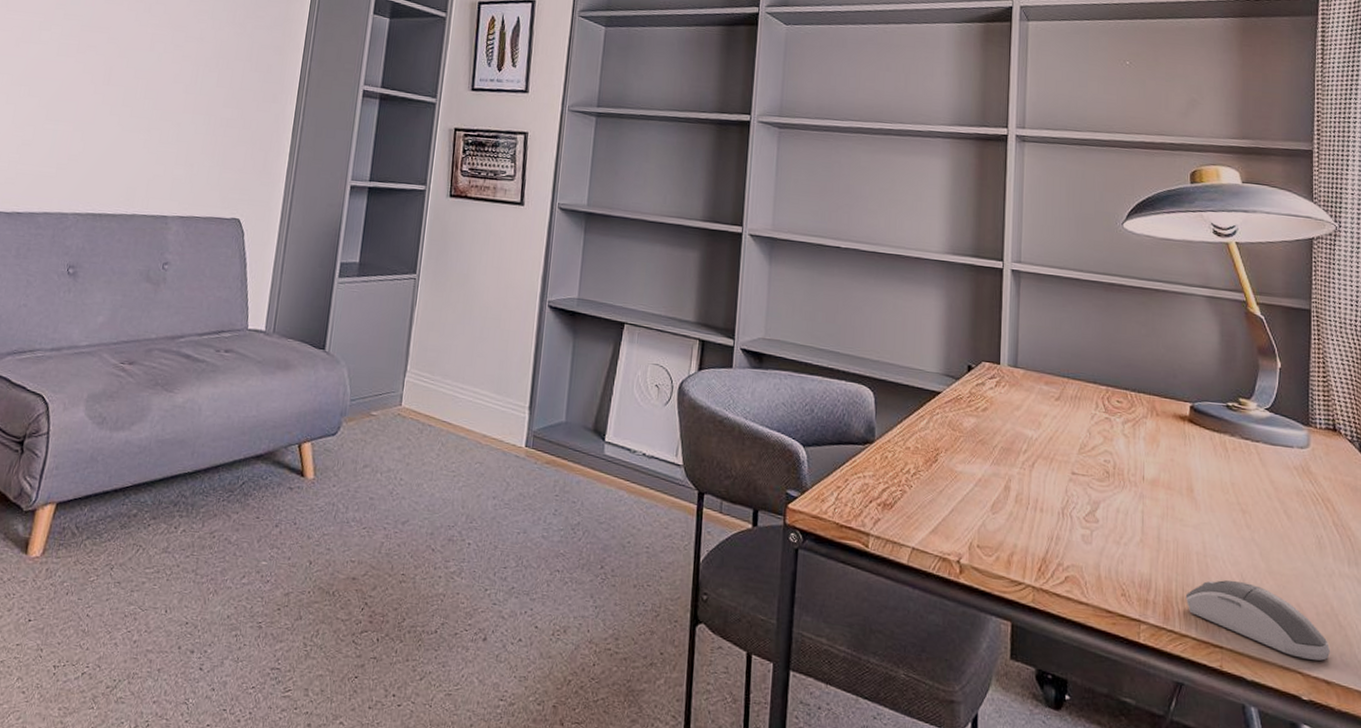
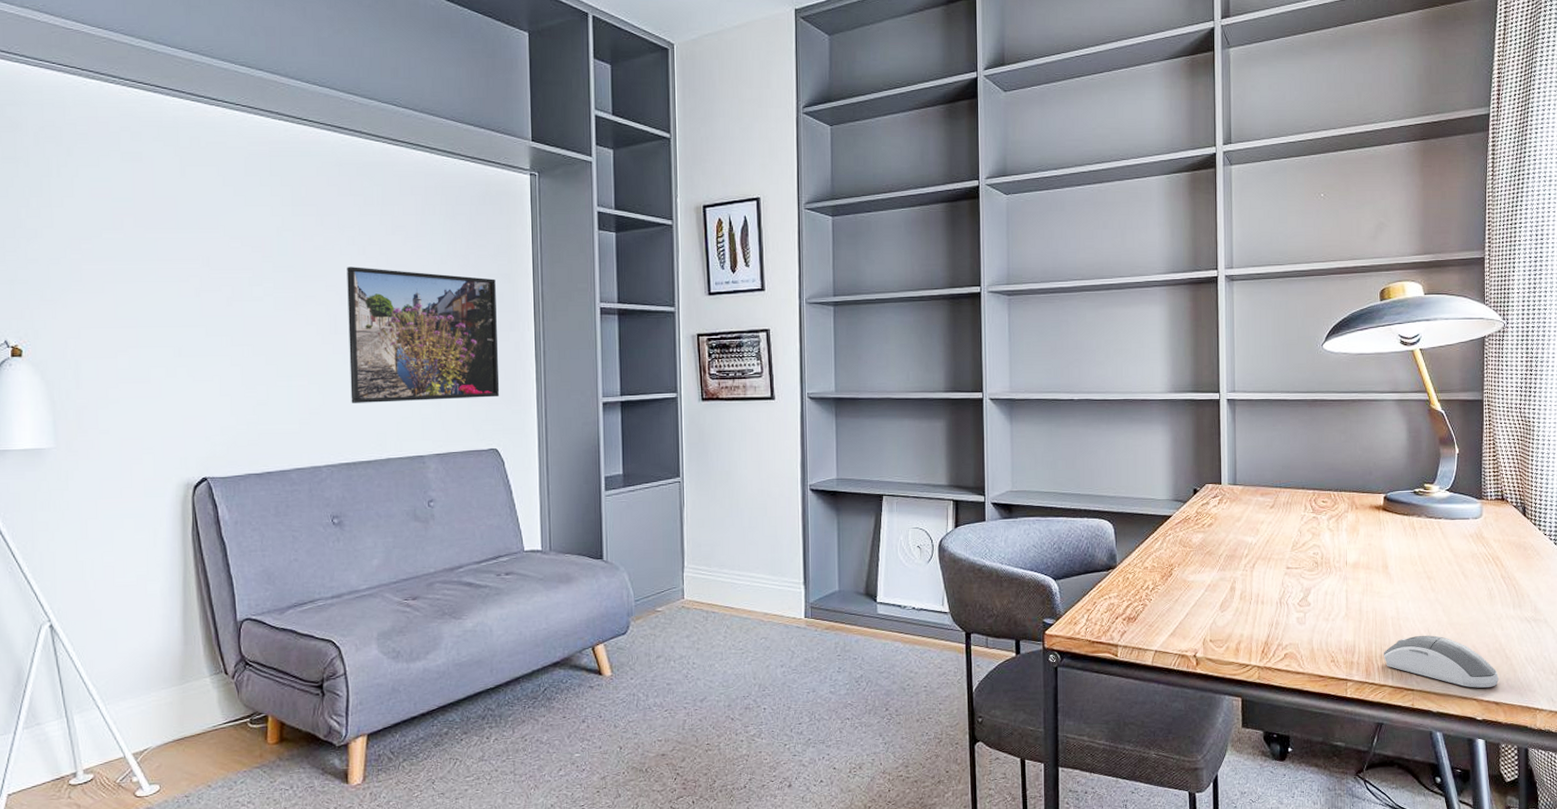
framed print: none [109,22,267,167] -> present [347,267,500,403]

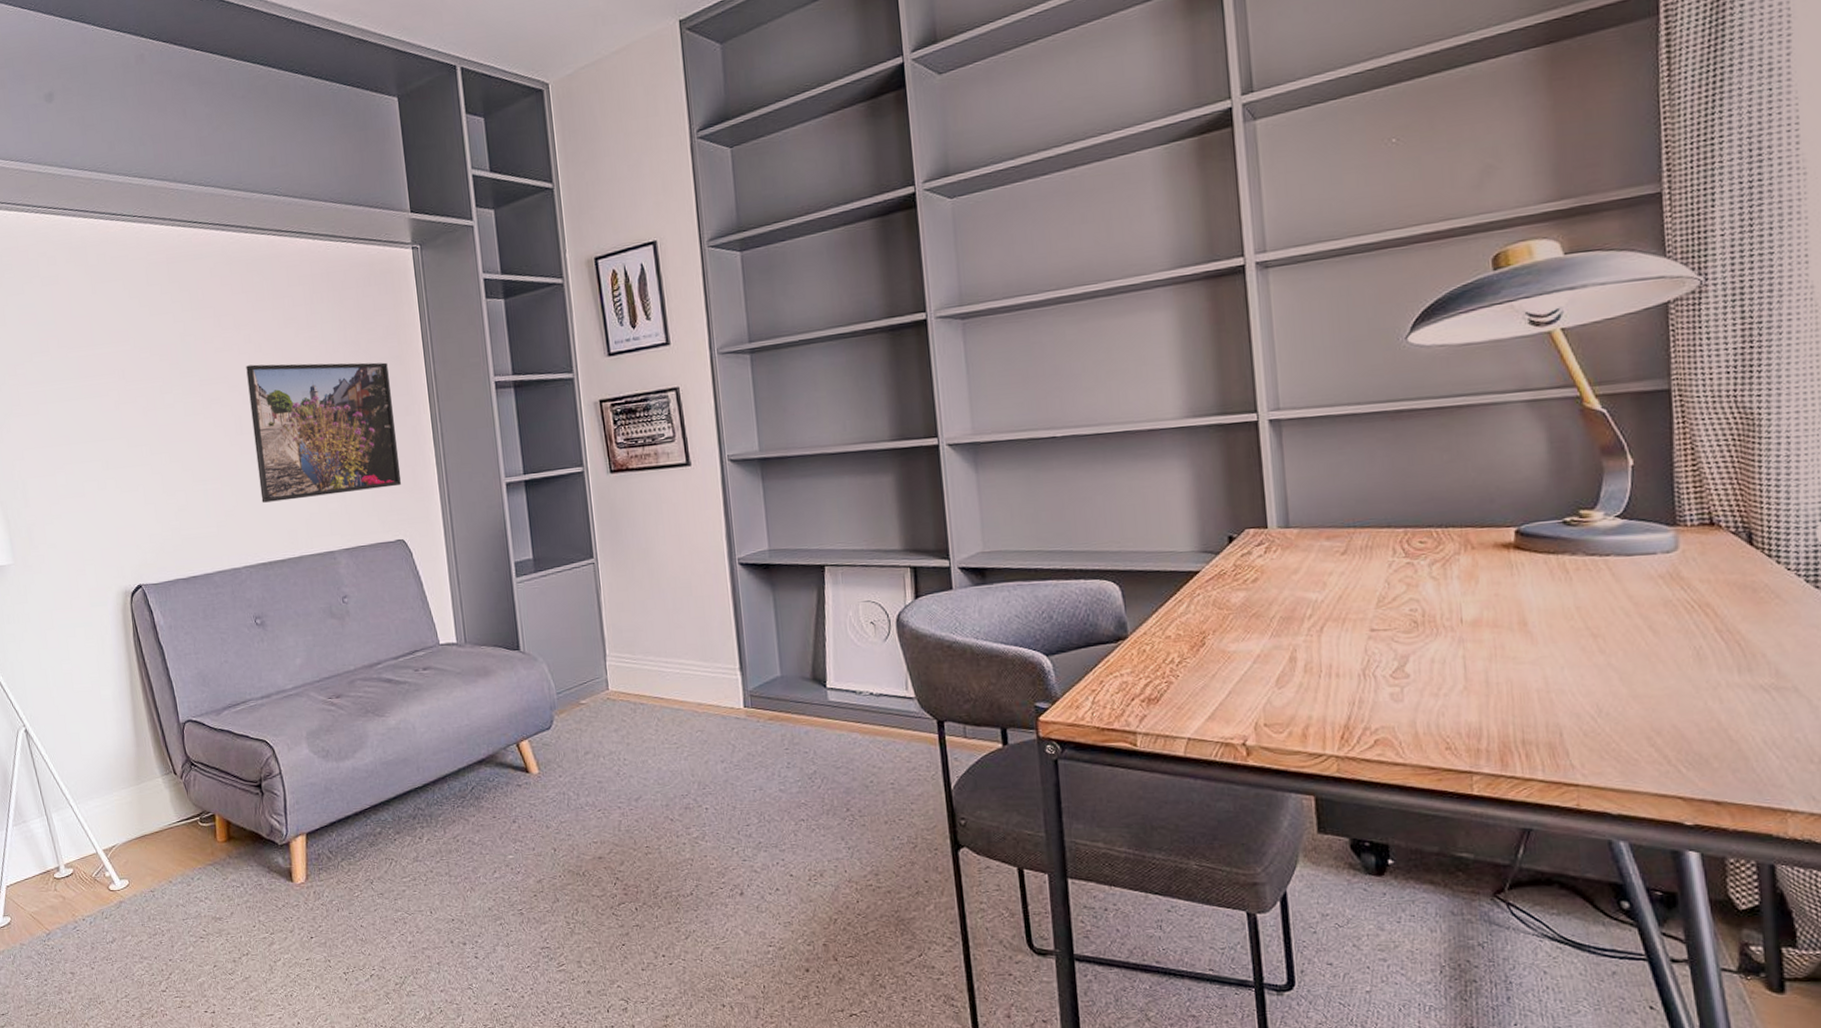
computer mouse: present [1383,635,1500,688] -> none [1526,712,1720,782]

